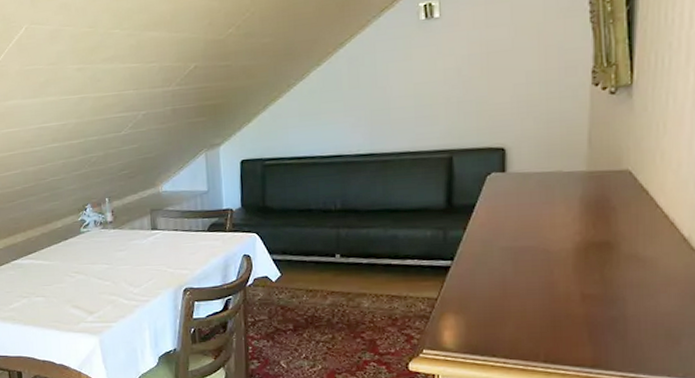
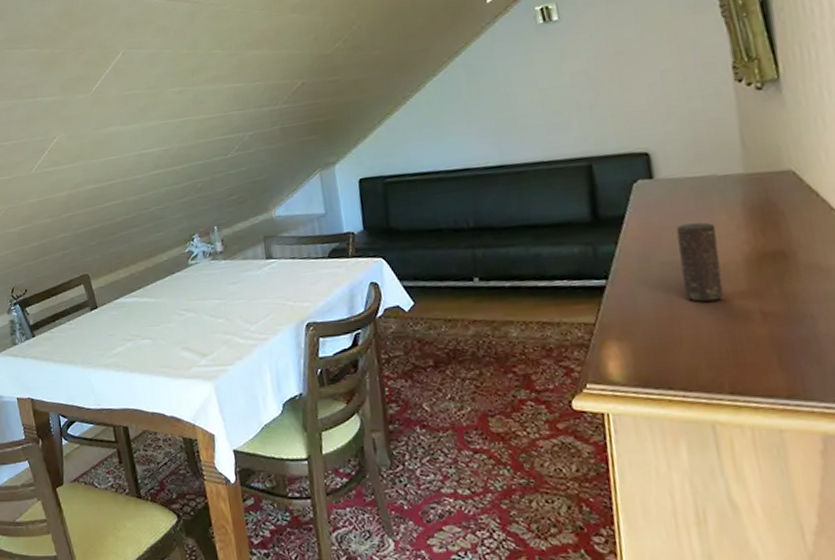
candle: none [517,213,554,283] -> present [676,222,724,302]

